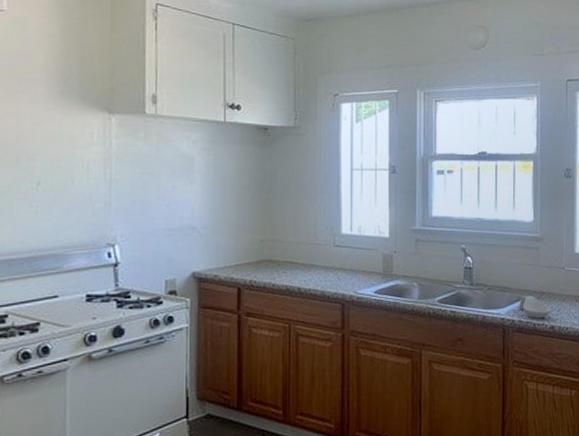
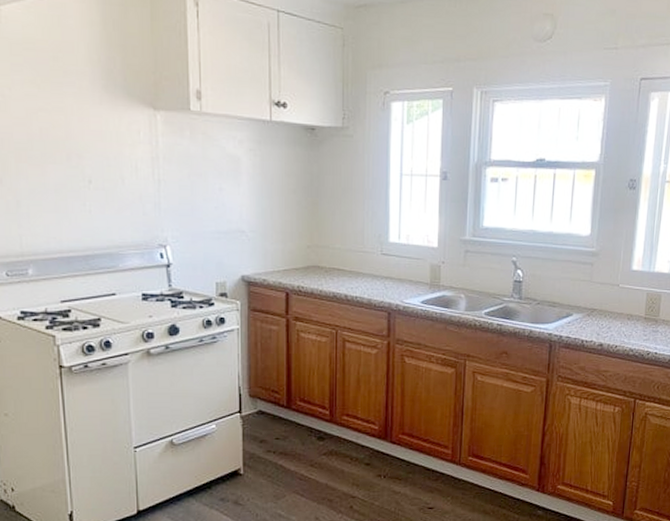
spoon rest: present [518,295,551,319] -> none [567,311,601,335]

